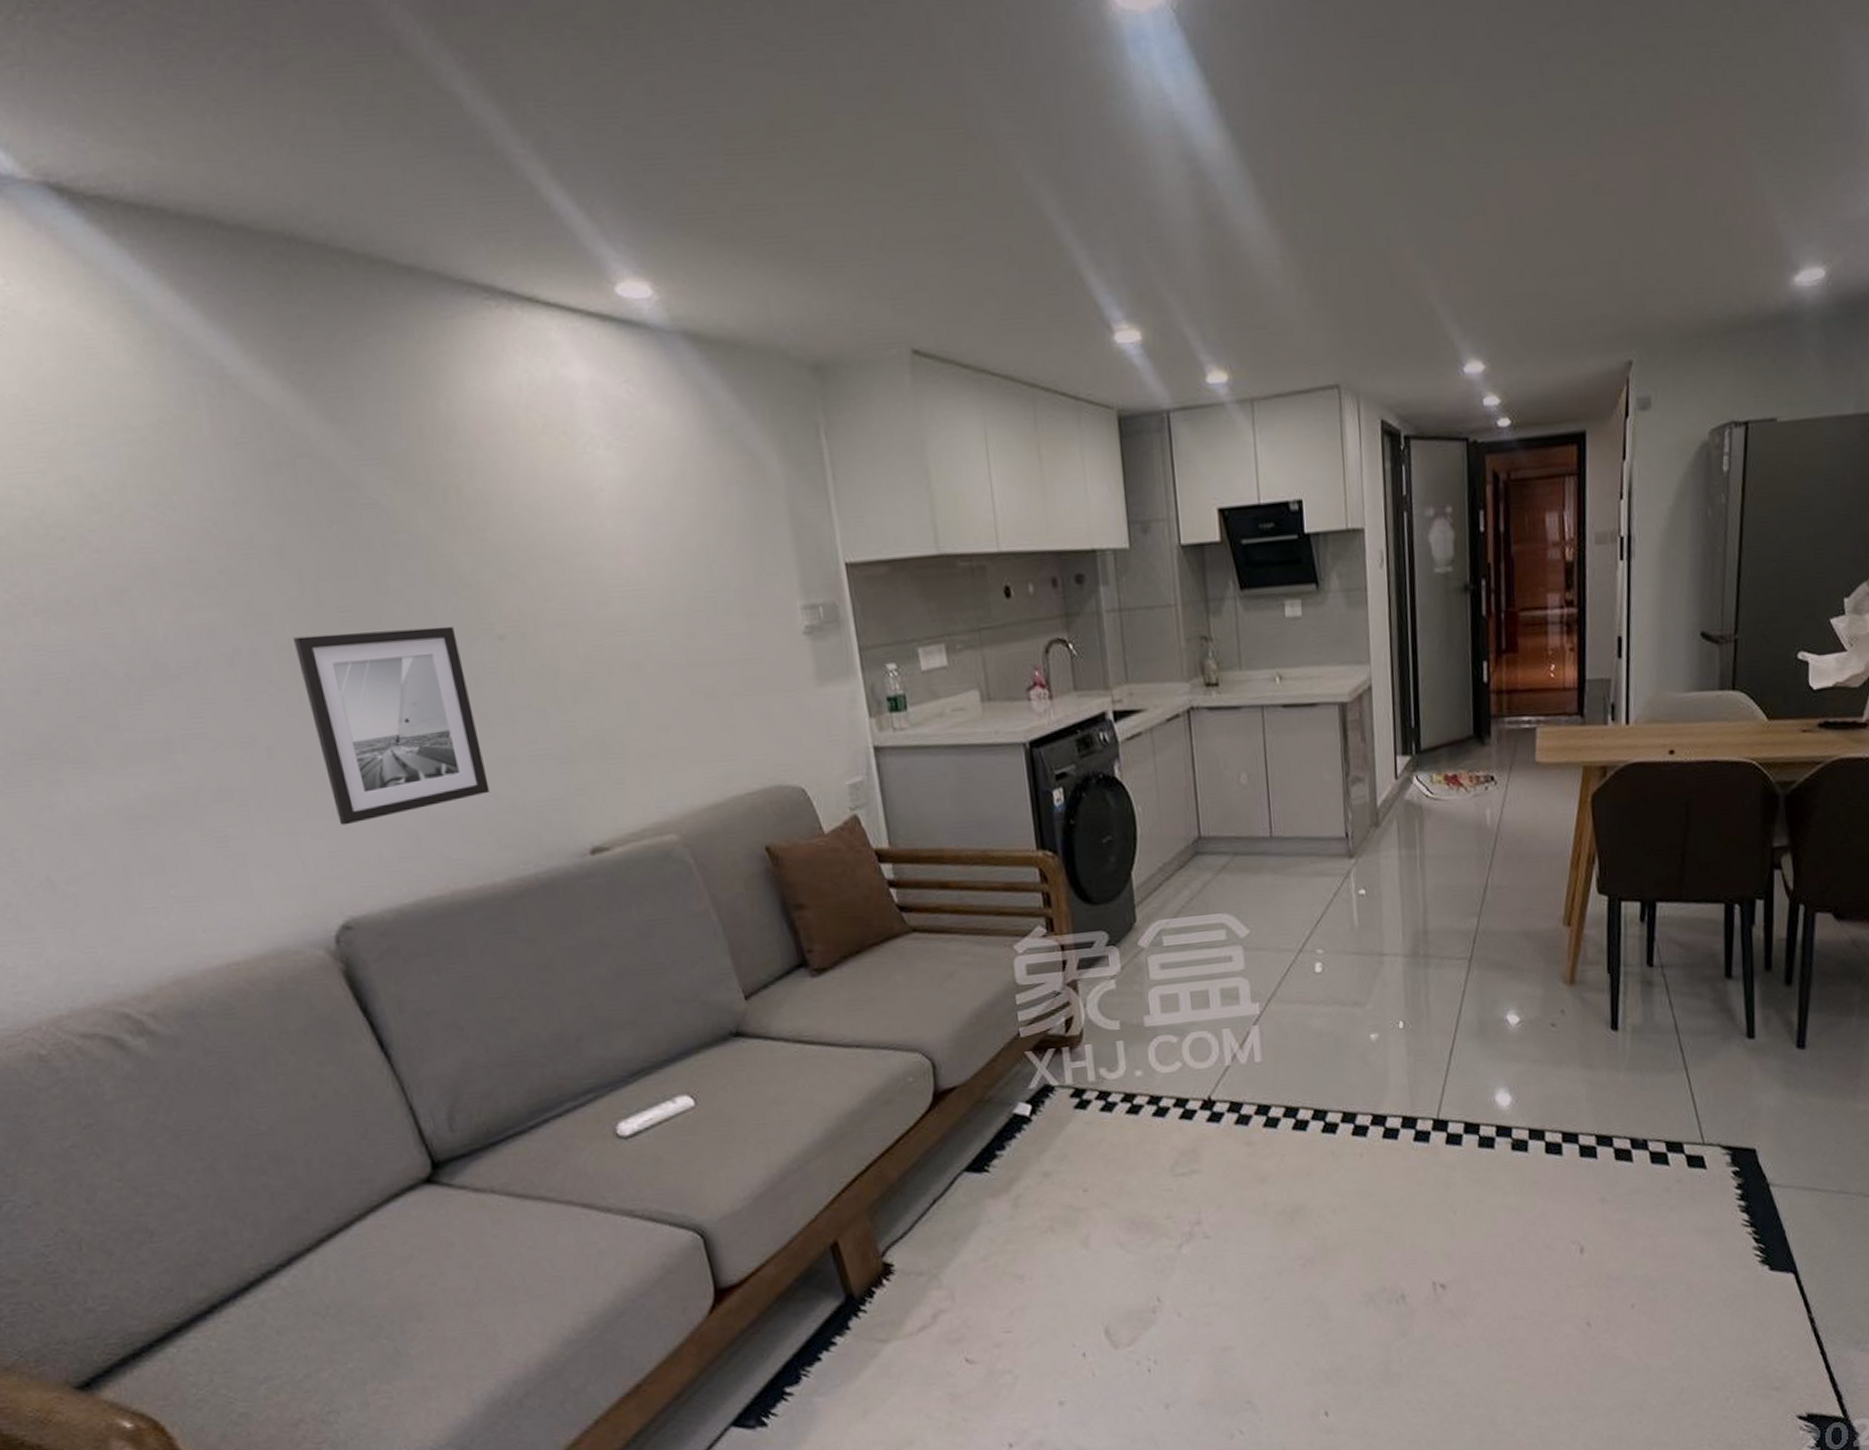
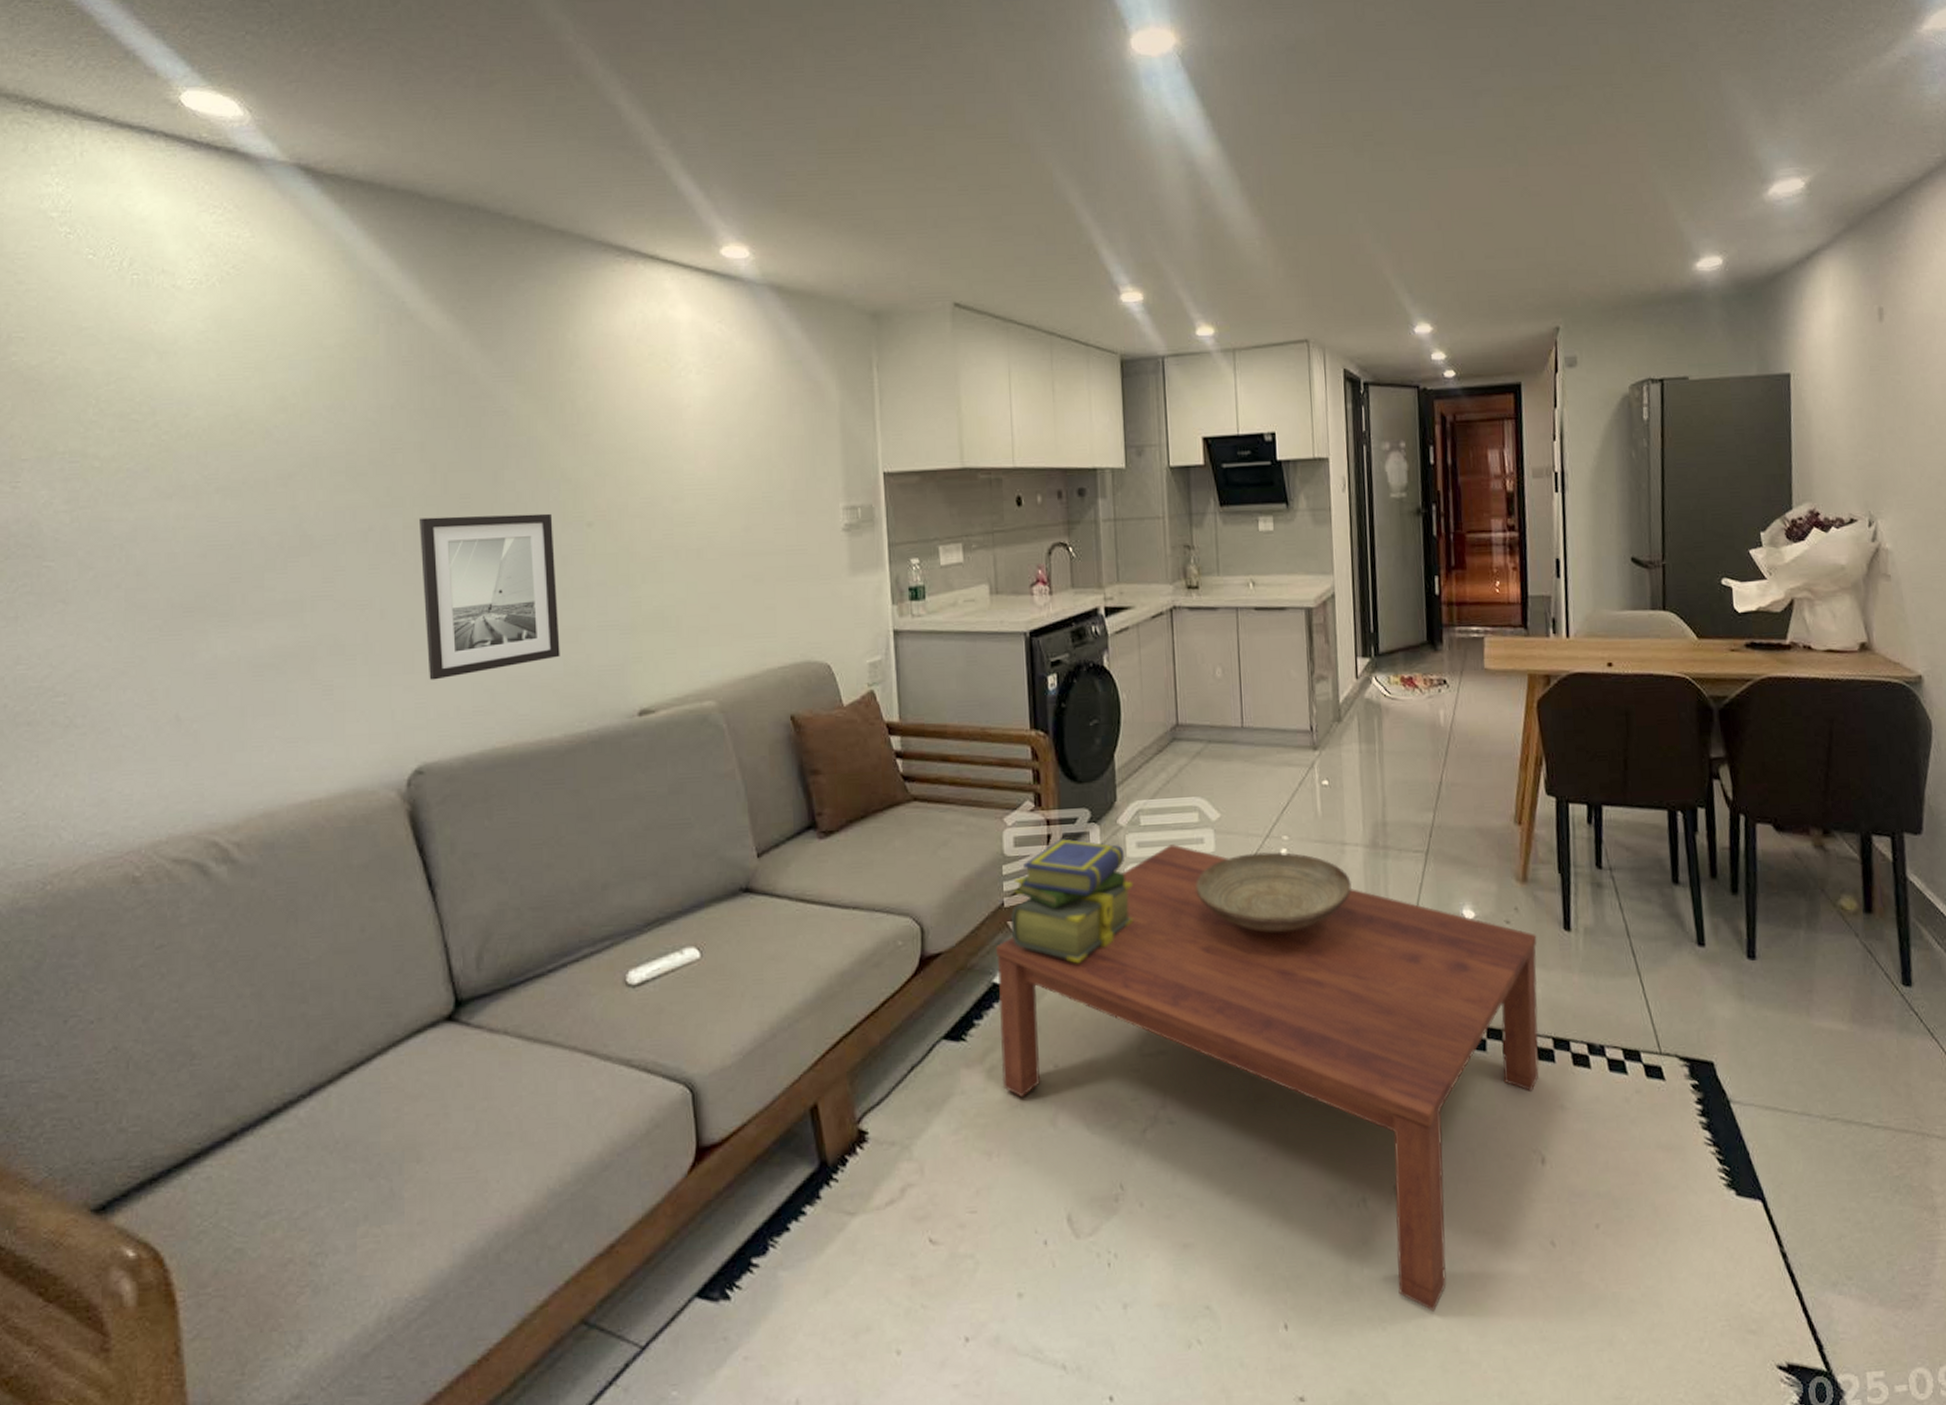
coffee table: none [1014,964,1583,1391] -> present [996,844,1540,1312]
stack of books: none [1028,964,1159,1089] -> present [1010,838,1133,963]
decorative bowl: none [1225,966,1390,1048] -> present [1196,852,1352,933]

